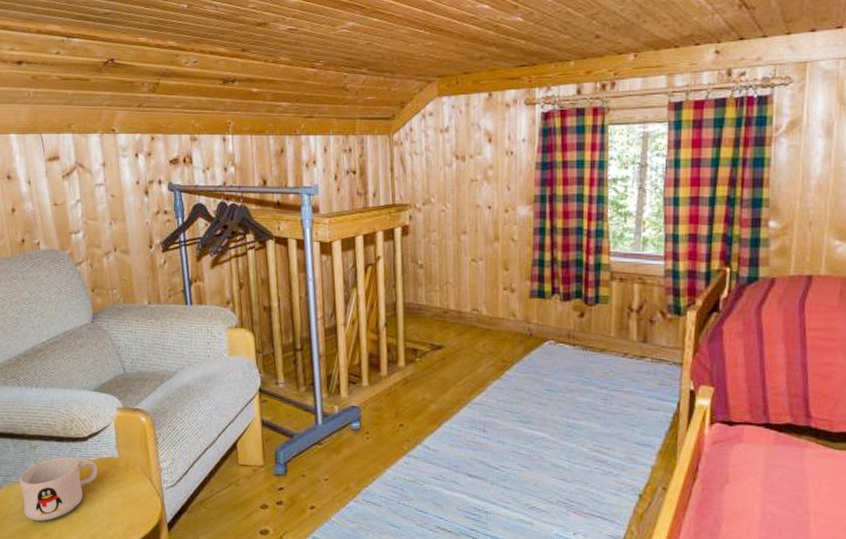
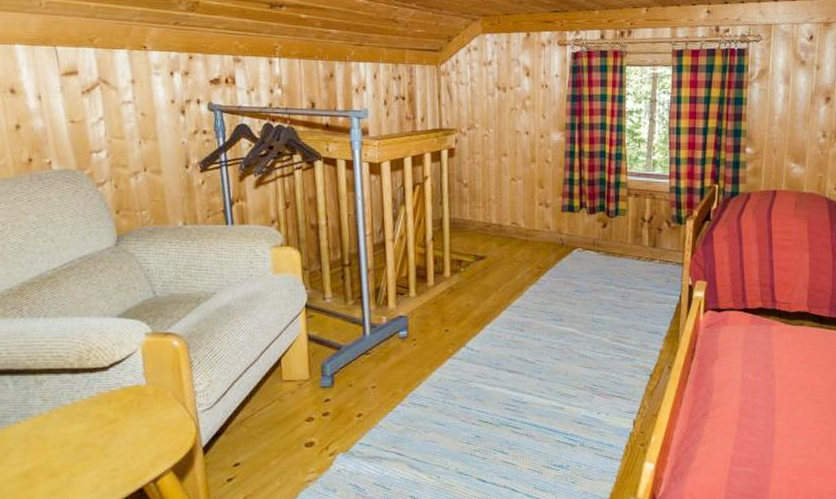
mug: present [19,456,98,521] -> none [21,389,121,461]

